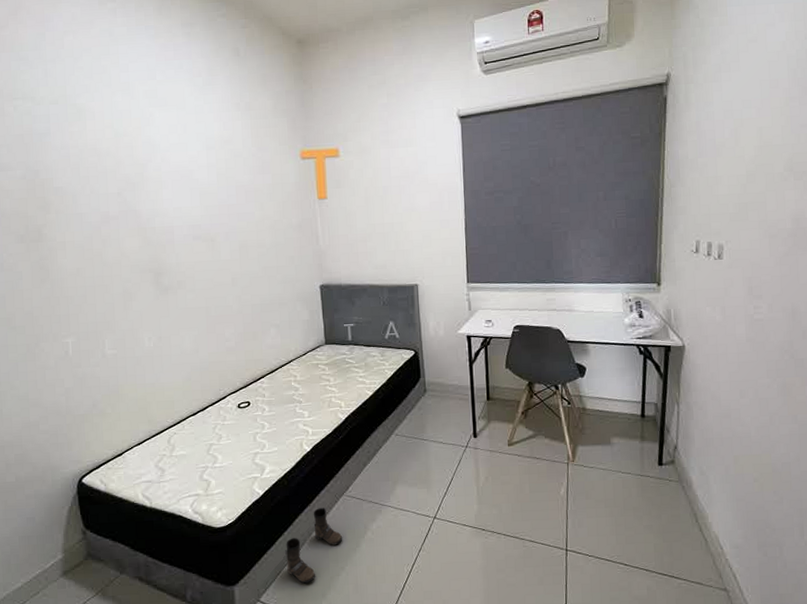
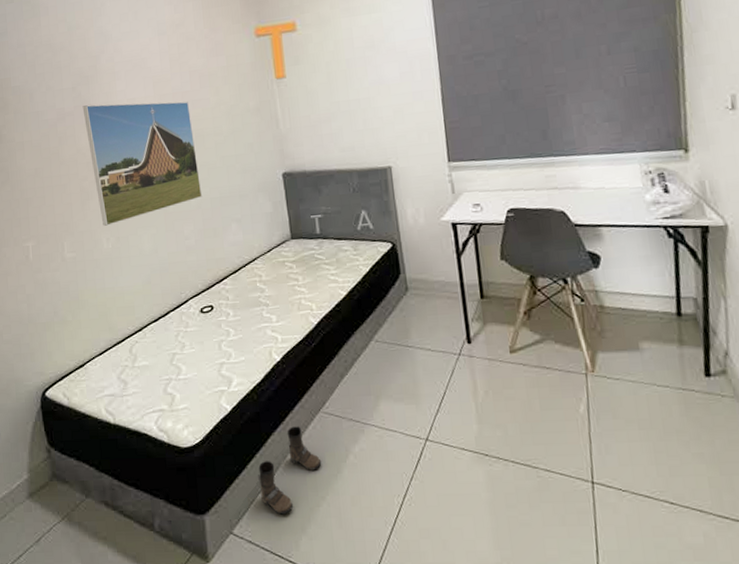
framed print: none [127,210,244,326] -> present [82,101,203,226]

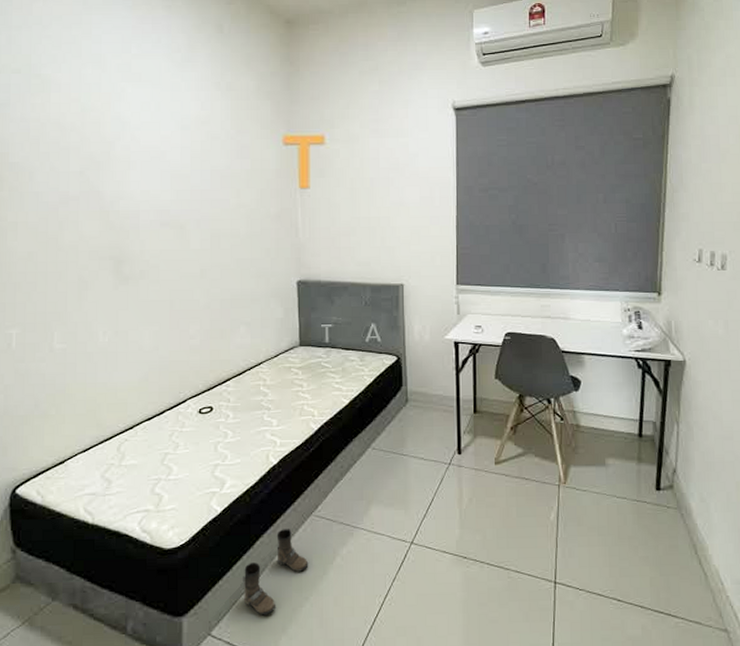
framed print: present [82,101,203,226] -> none [89,192,213,318]

